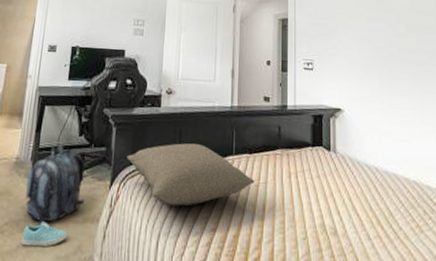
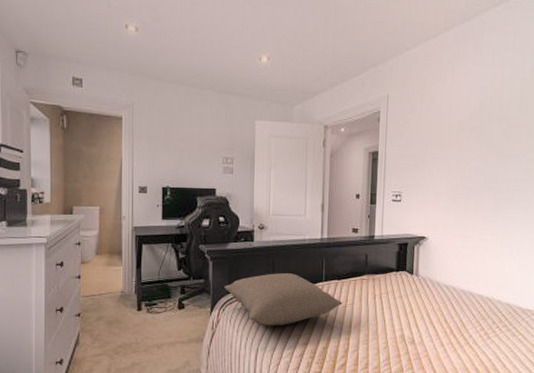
sneaker: present [21,221,68,247] -> none [135,343,176,363]
backpack: present [25,145,86,223] -> none [133,279,188,344]

